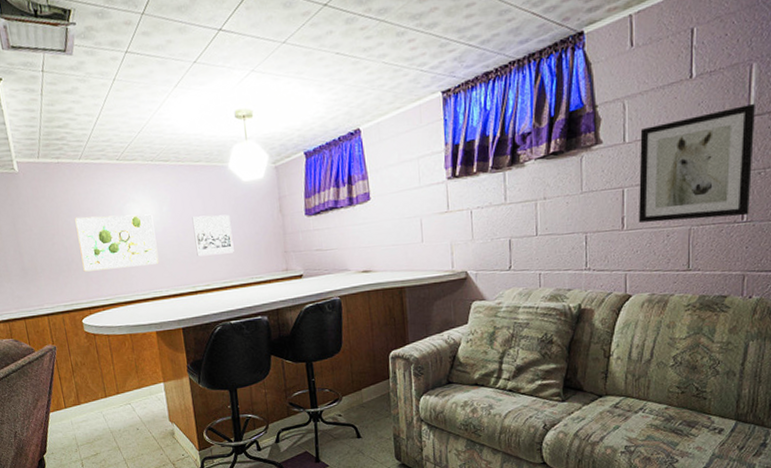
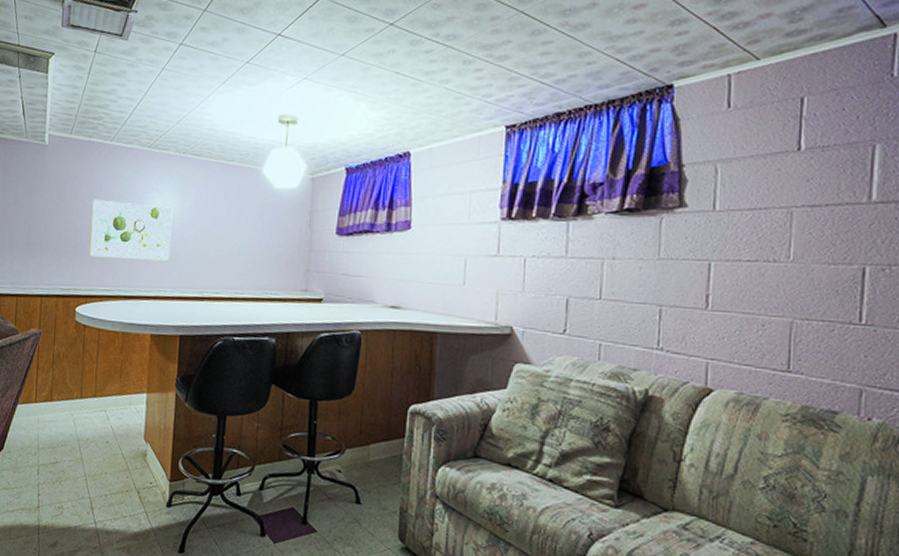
wall art: present [192,214,234,257] -> none [211,217,254,262]
wall art: present [638,104,755,223] -> none [726,189,878,317]

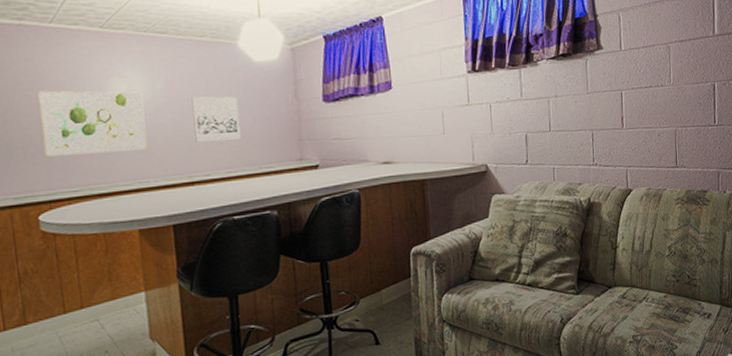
wall art: none [211,217,254,262] -> present [191,96,241,142]

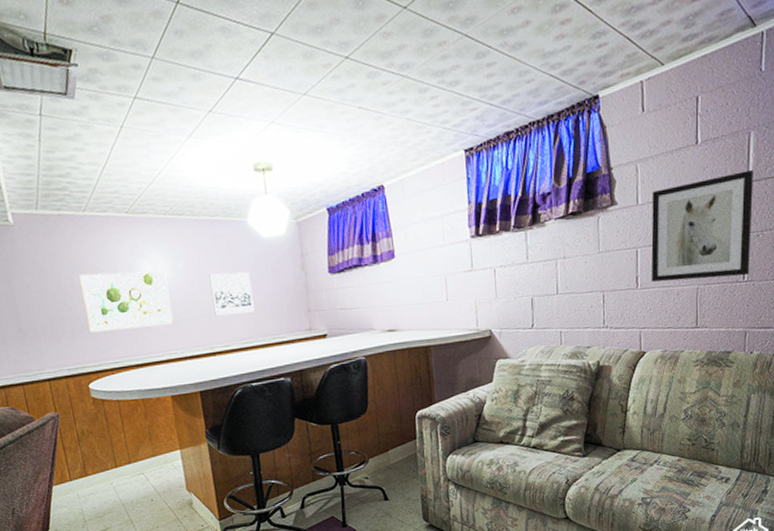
wall art: none [633,26,720,123] -> present [651,170,753,282]

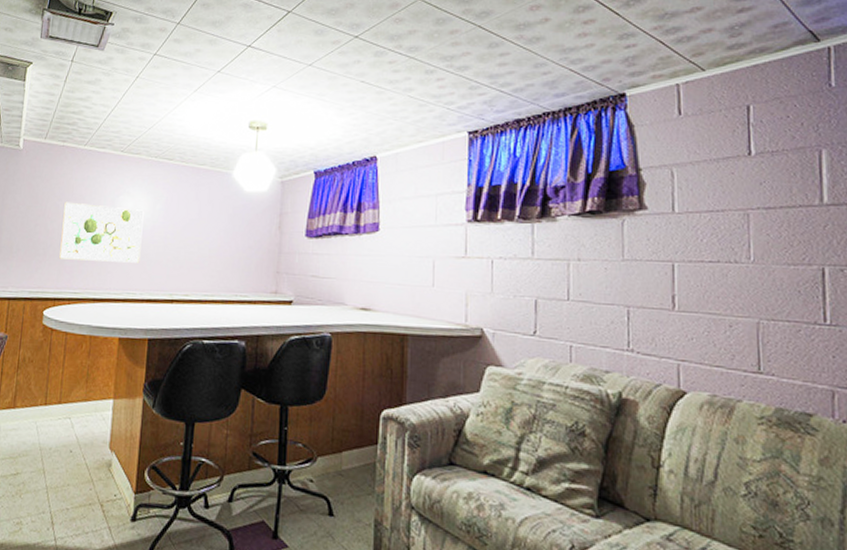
wall art: present [209,272,255,316] -> none [181,220,224,264]
wall art: present [651,170,753,282] -> none [692,192,833,318]

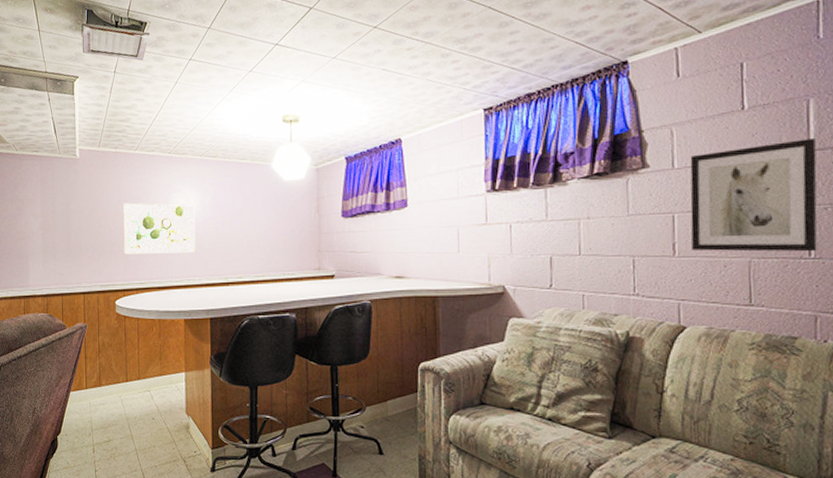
wall art: none [692,192,833,318] -> present [690,139,817,252]

